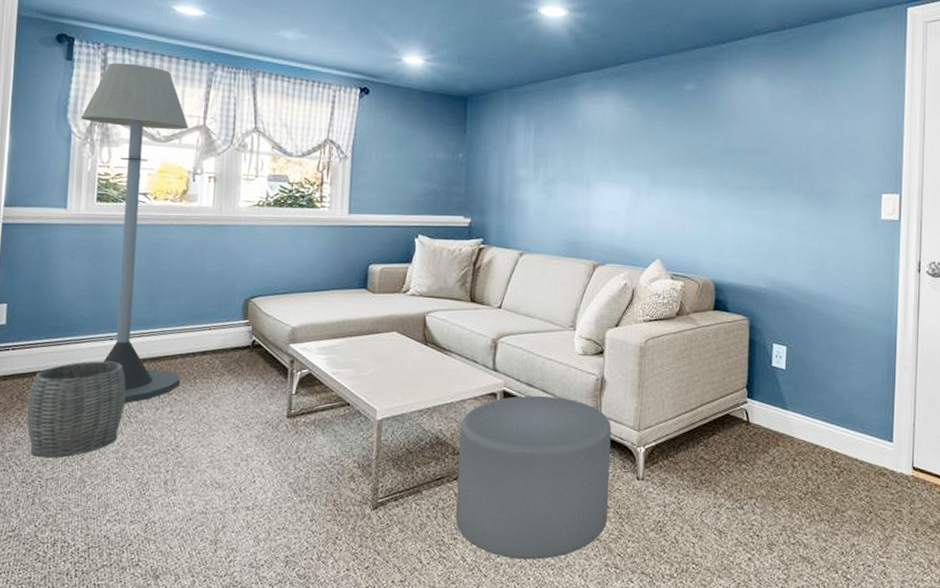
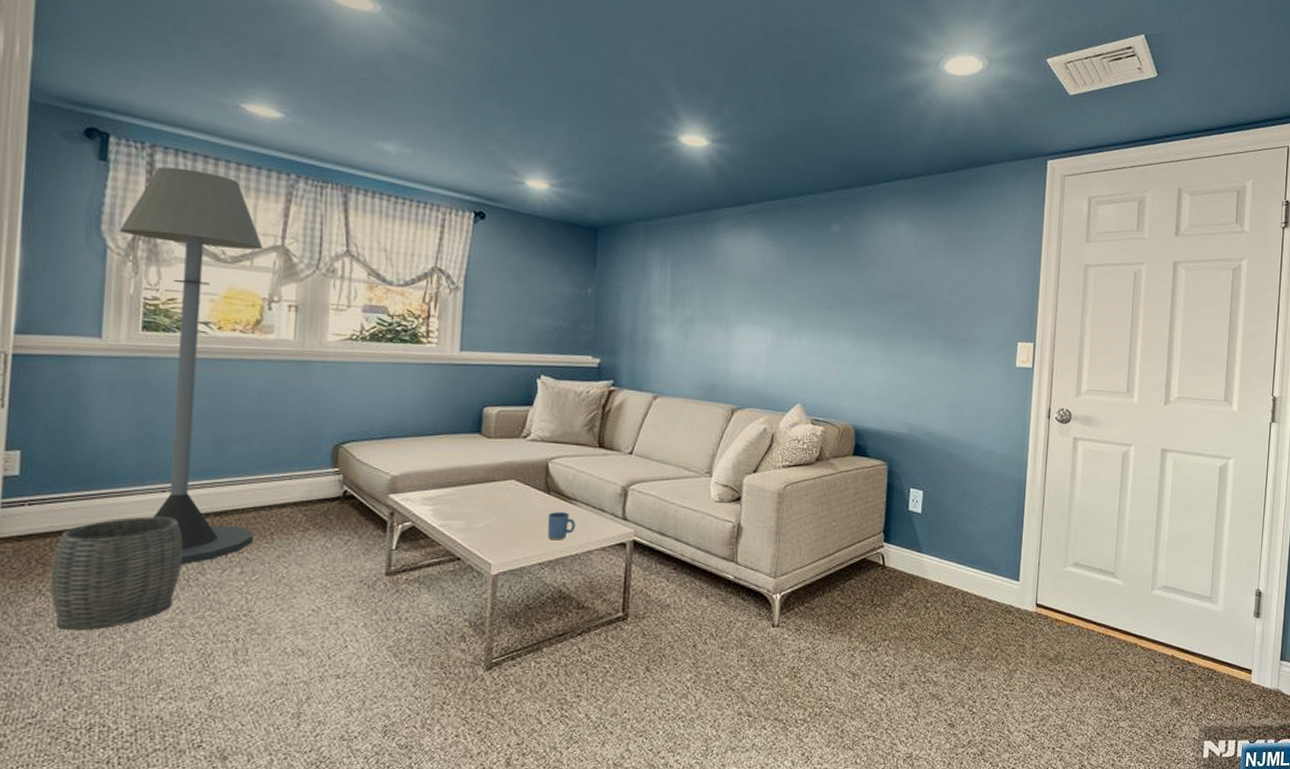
mug: none [425,362,451,389] -> present [547,512,576,540]
pouf: present [456,395,612,559] -> none [579,544,748,713]

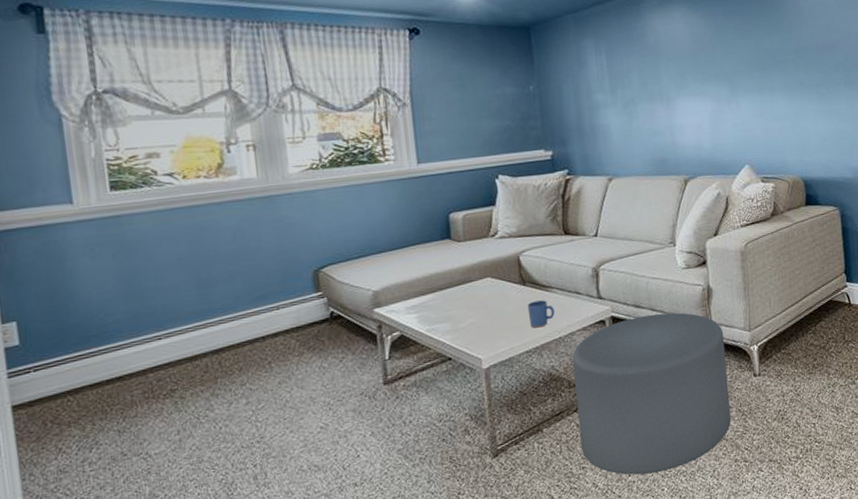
woven basket: present [50,516,183,631] -> none [66,362,191,482]
floor lamp: present [119,166,263,564] -> none [70,29,253,404]
pouf: none [579,544,748,713] -> present [572,312,732,475]

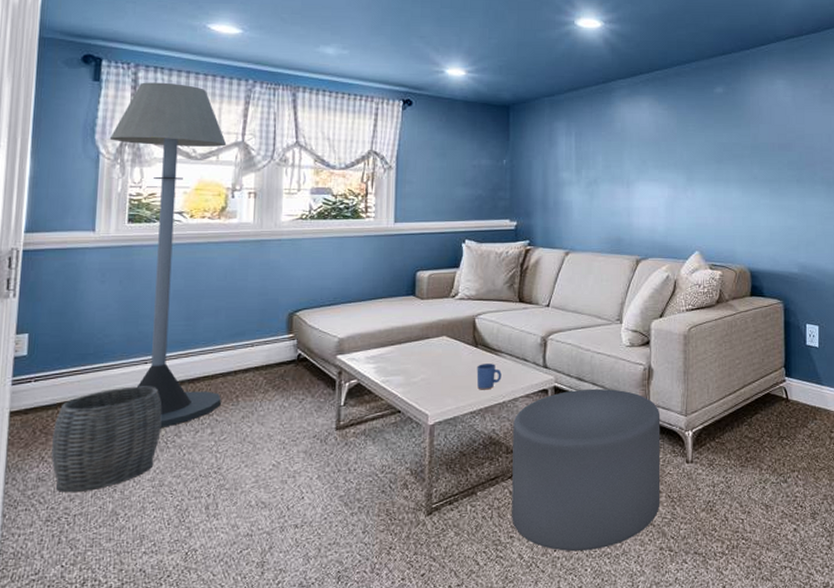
woven basket: none [66,362,191,482] -> present [51,386,162,493]
floor lamp: none [70,29,253,404] -> present [109,82,227,427]

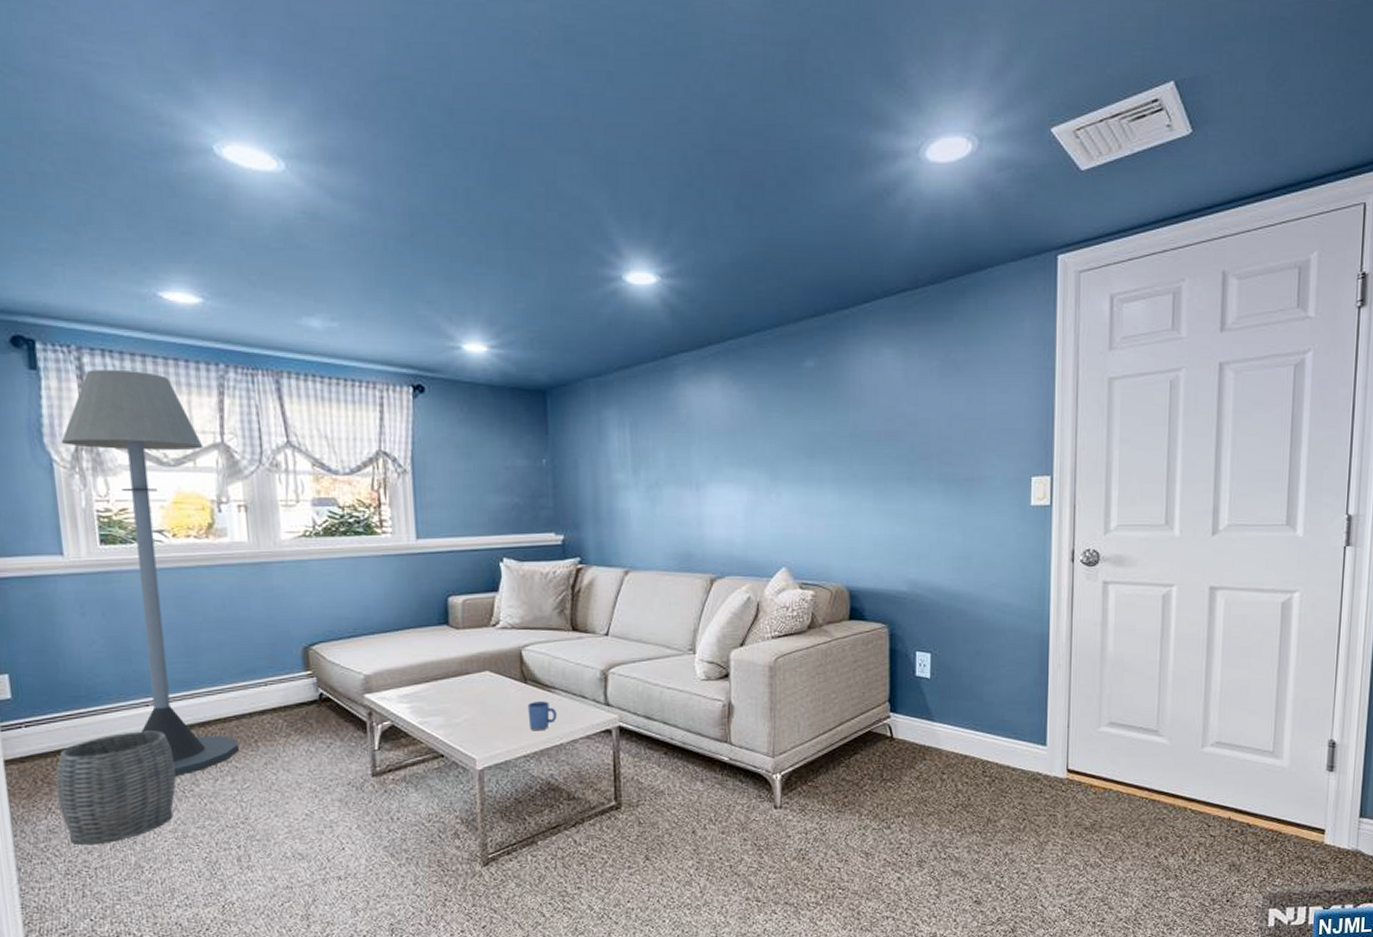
pouf: present [512,388,661,551] -> none [573,728,746,902]

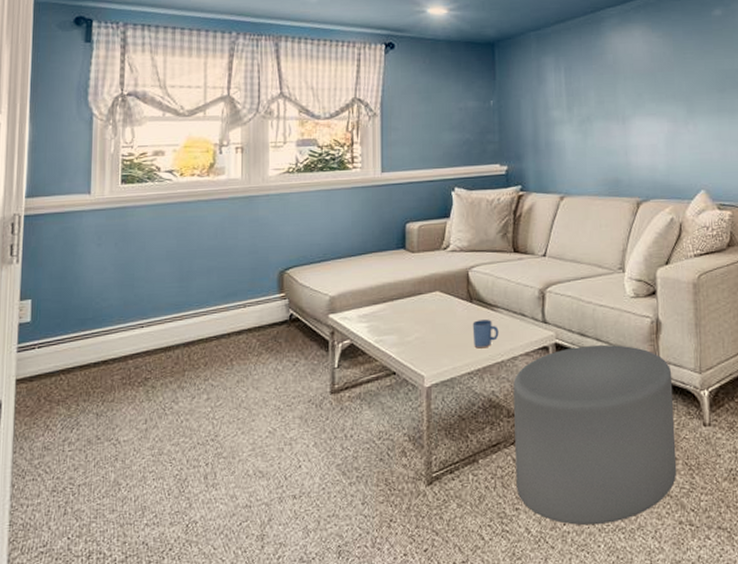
woven basket: present [56,730,176,846] -> none [56,350,159,462]
floor lamp: present [61,369,239,776] -> none [101,39,216,394]
pouf: none [573,728,746,902] -> present [513,344,677,525]

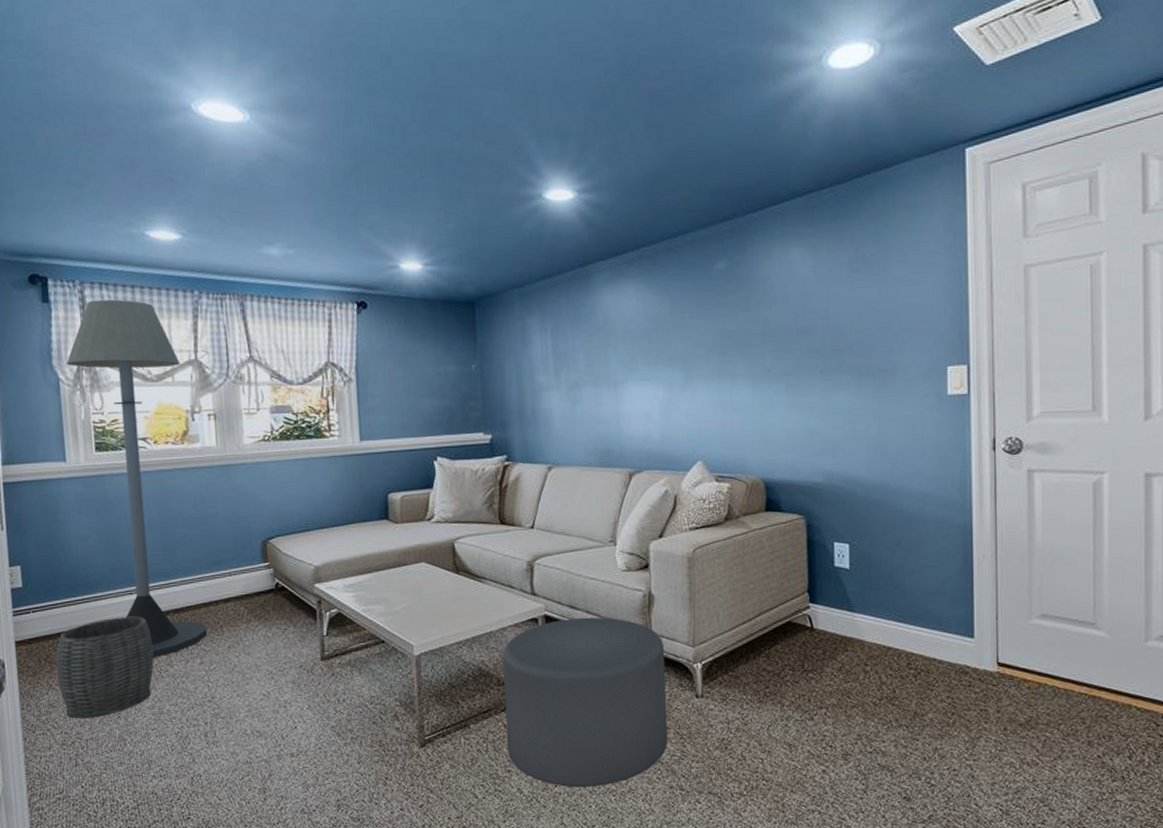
woven basket: none [56,350,159,462] -> present [56,616,154,719]
floor lamp: none [101,39,216,394] -> present [66,299,207,657]
mug: present [472,320,499,349] -> none [460,591,487,619]

